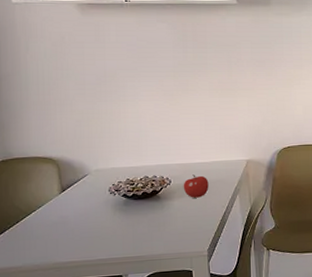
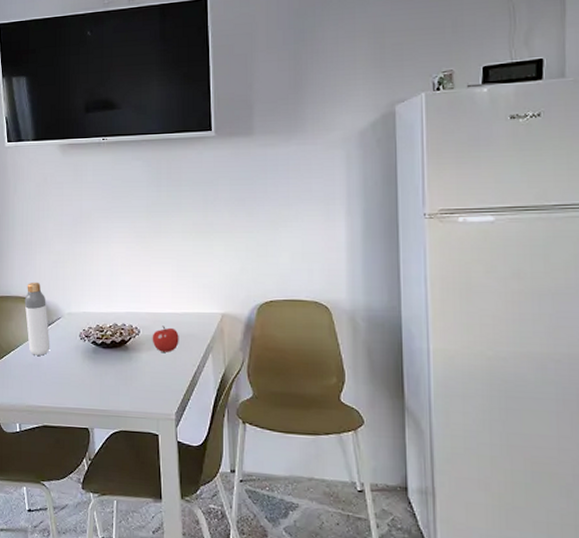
bottle: none [45,141,77,214] -> present [24,282,50,356]

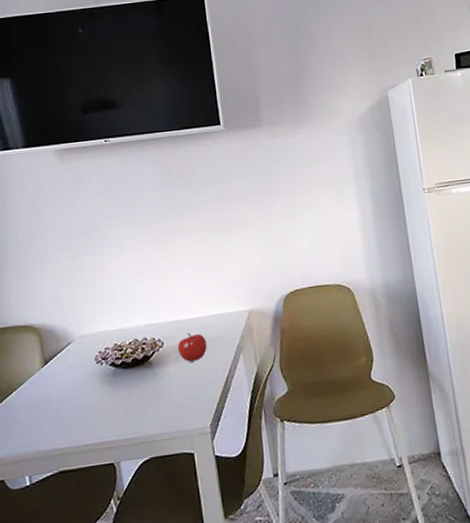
bottle: present [24,282,50,356] -> none [25,305,61,391]

